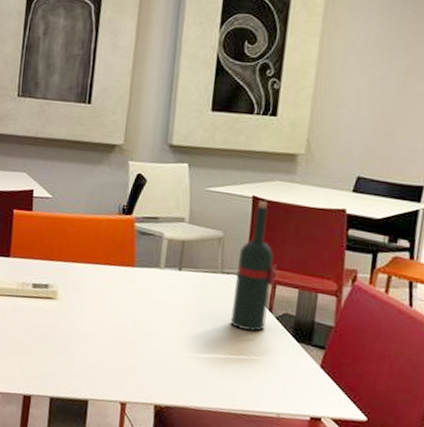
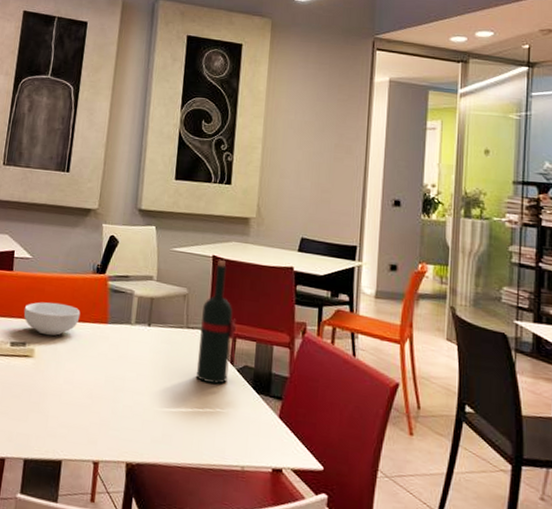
cereal bowl: none [45,243,106,278] -> present [23,302,81,336]

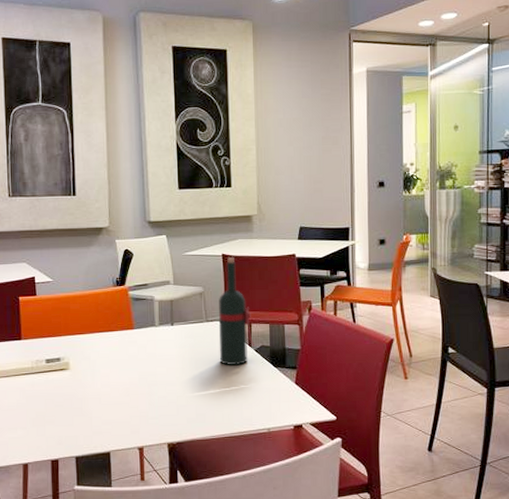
cereal bowl: present [23,302,81,336] -> none [53,318,107,349]

